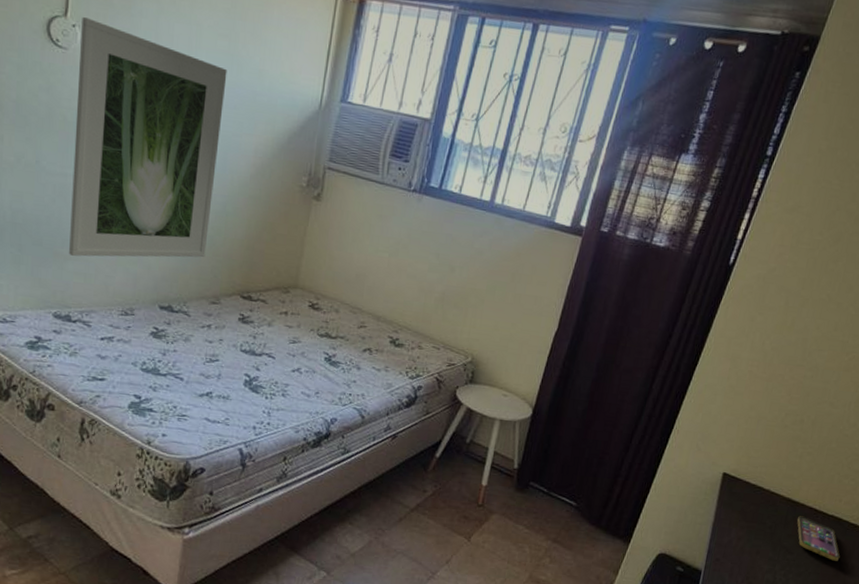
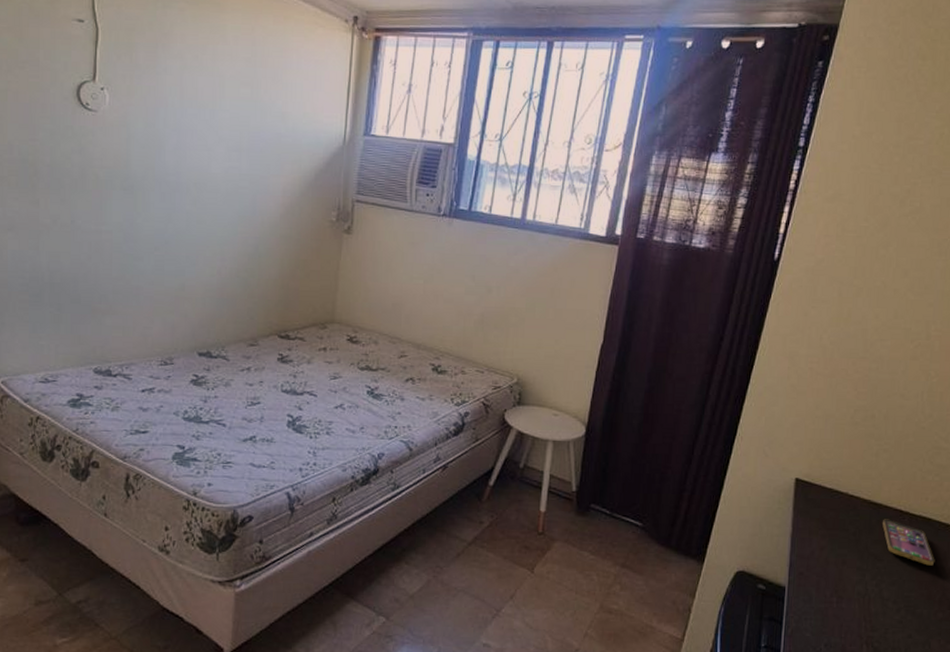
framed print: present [69,17,228,258] -> none [107,80,252,310]

